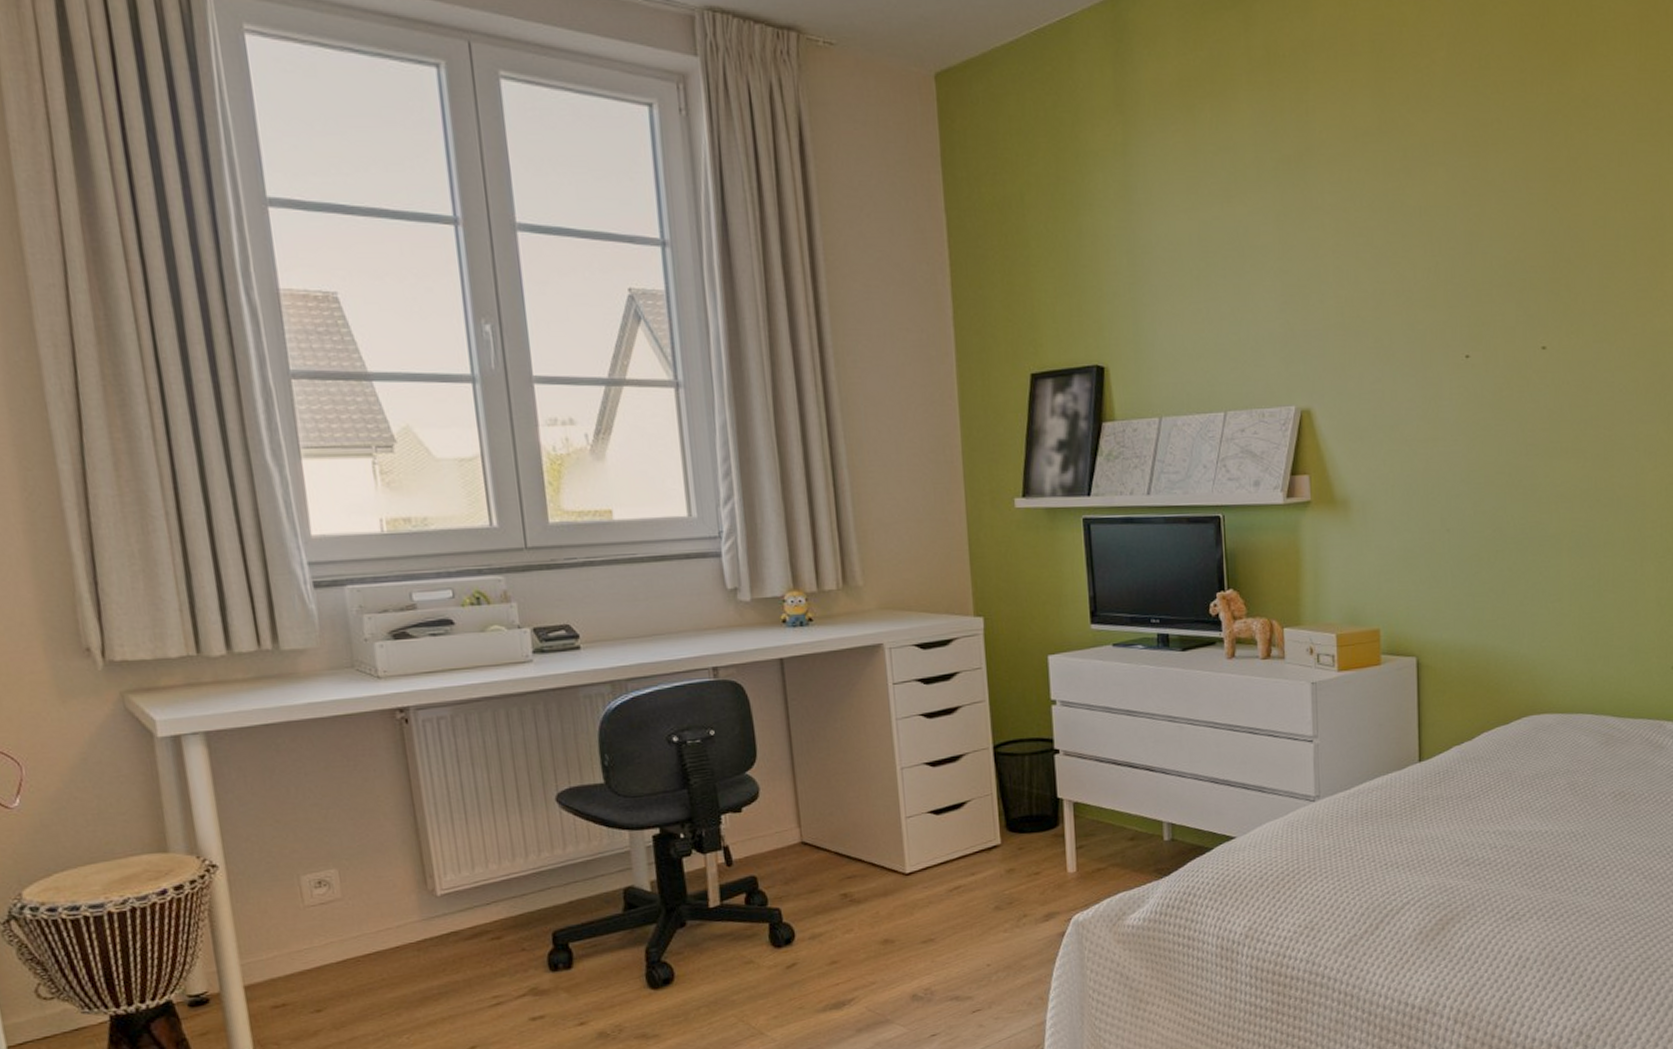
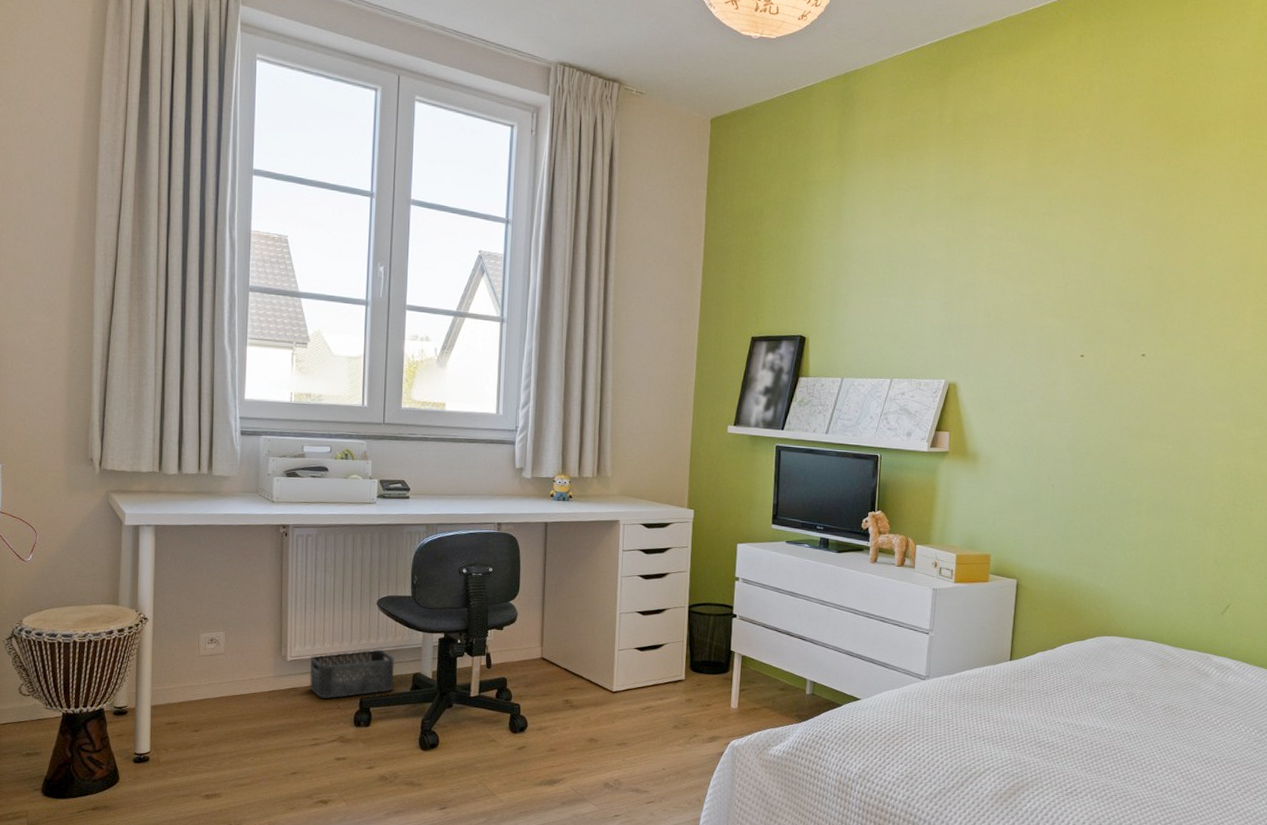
storage bin: none [471,862,599,940] -> present [309,649,395,699]

